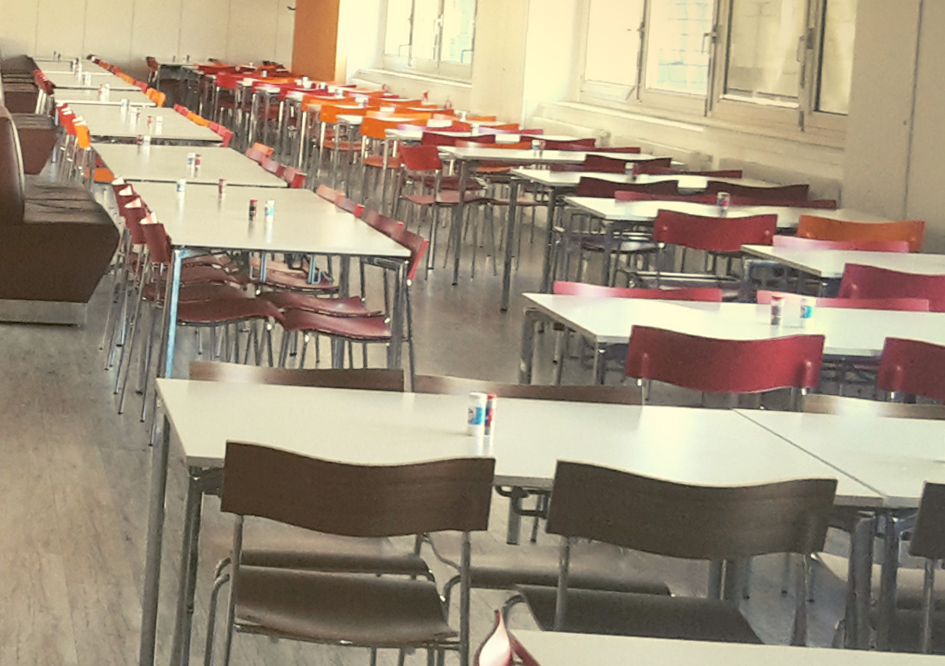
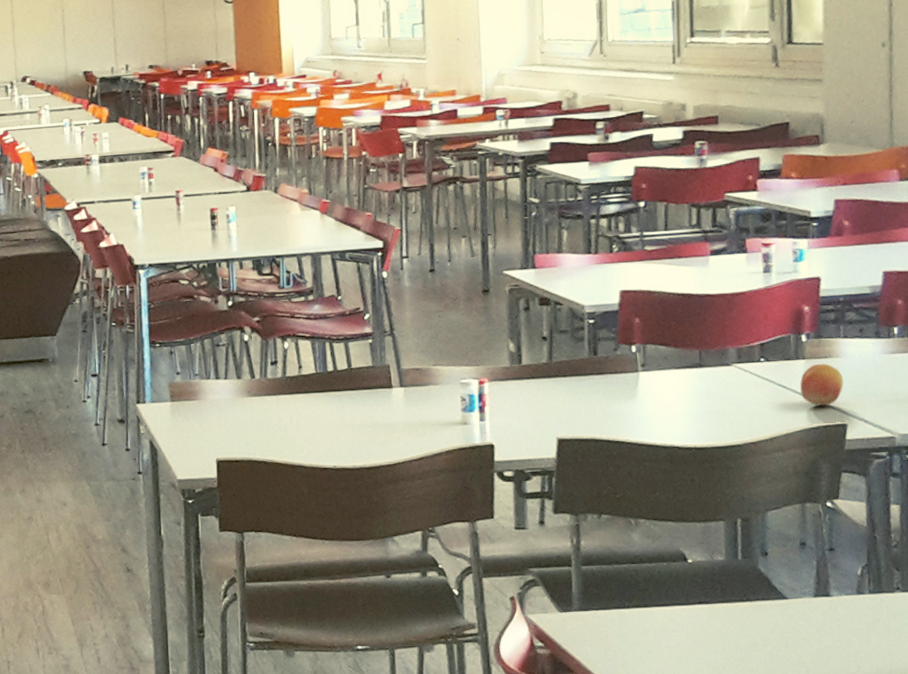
fruit: none [796,418,838,459] -> present [800,363,844,406]

